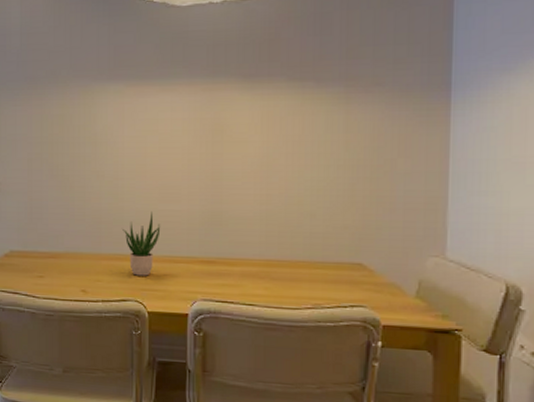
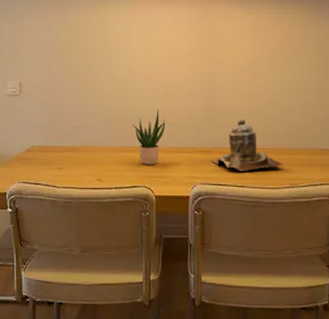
teapot: none [214,224,304,287] -> present [211,118,284,171]

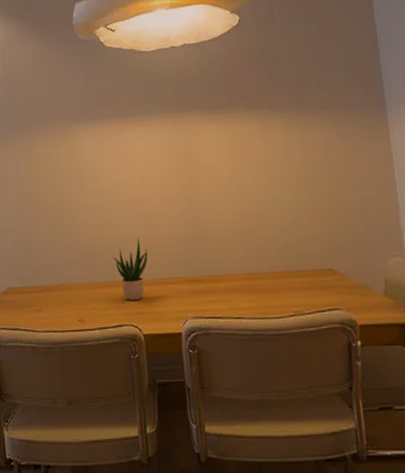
teapot: present [211,118,284,171] -> none [202,241,283,301]

